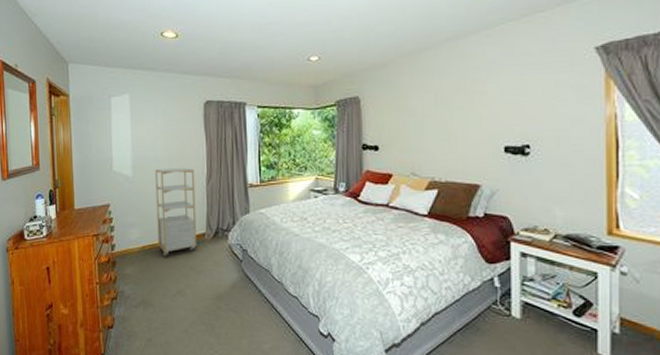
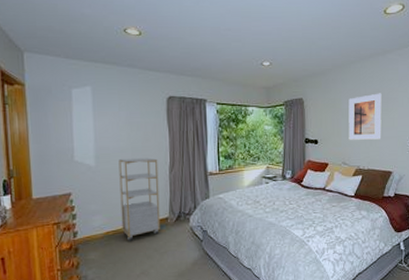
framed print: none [418,85,464,145] -> present [349,93,382,140]

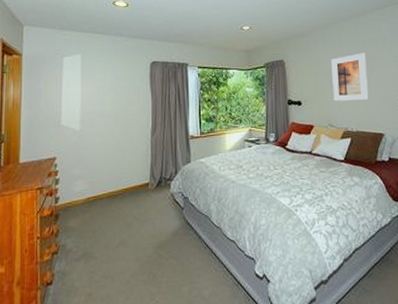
shelving unit: present [118,157,161,241] -> none [102,121,141,208]

